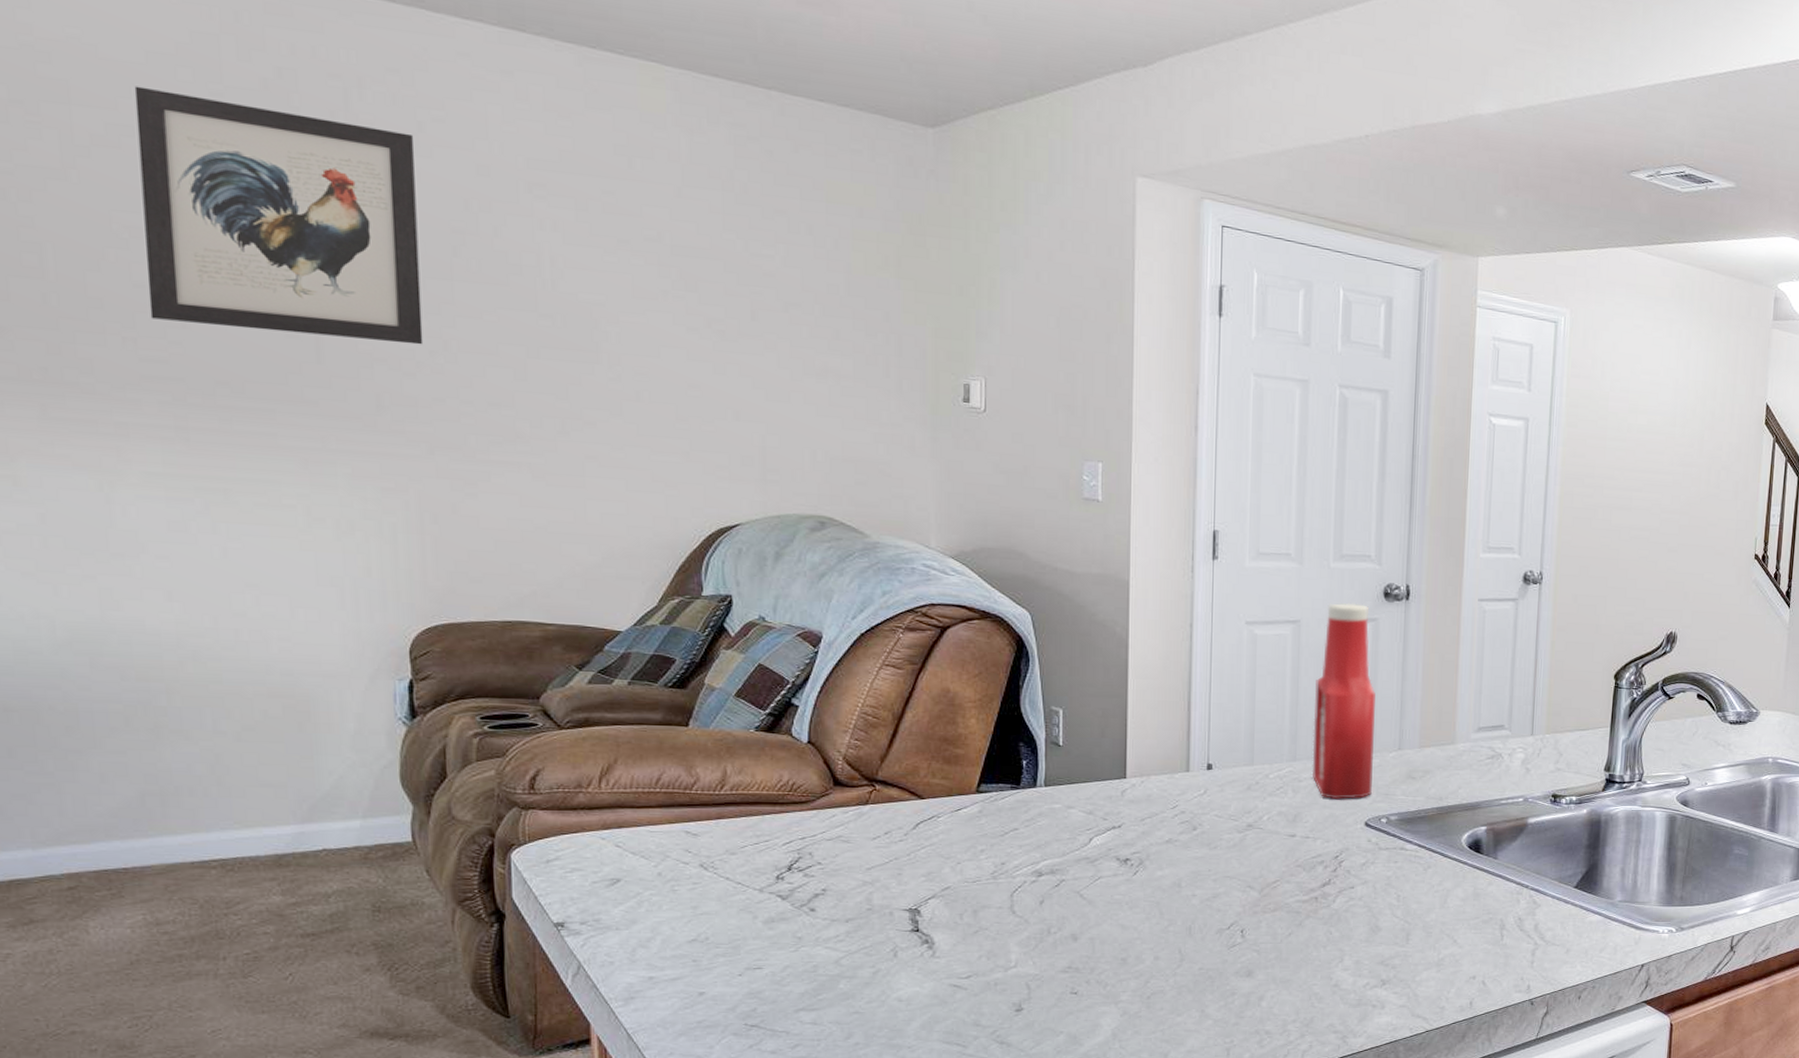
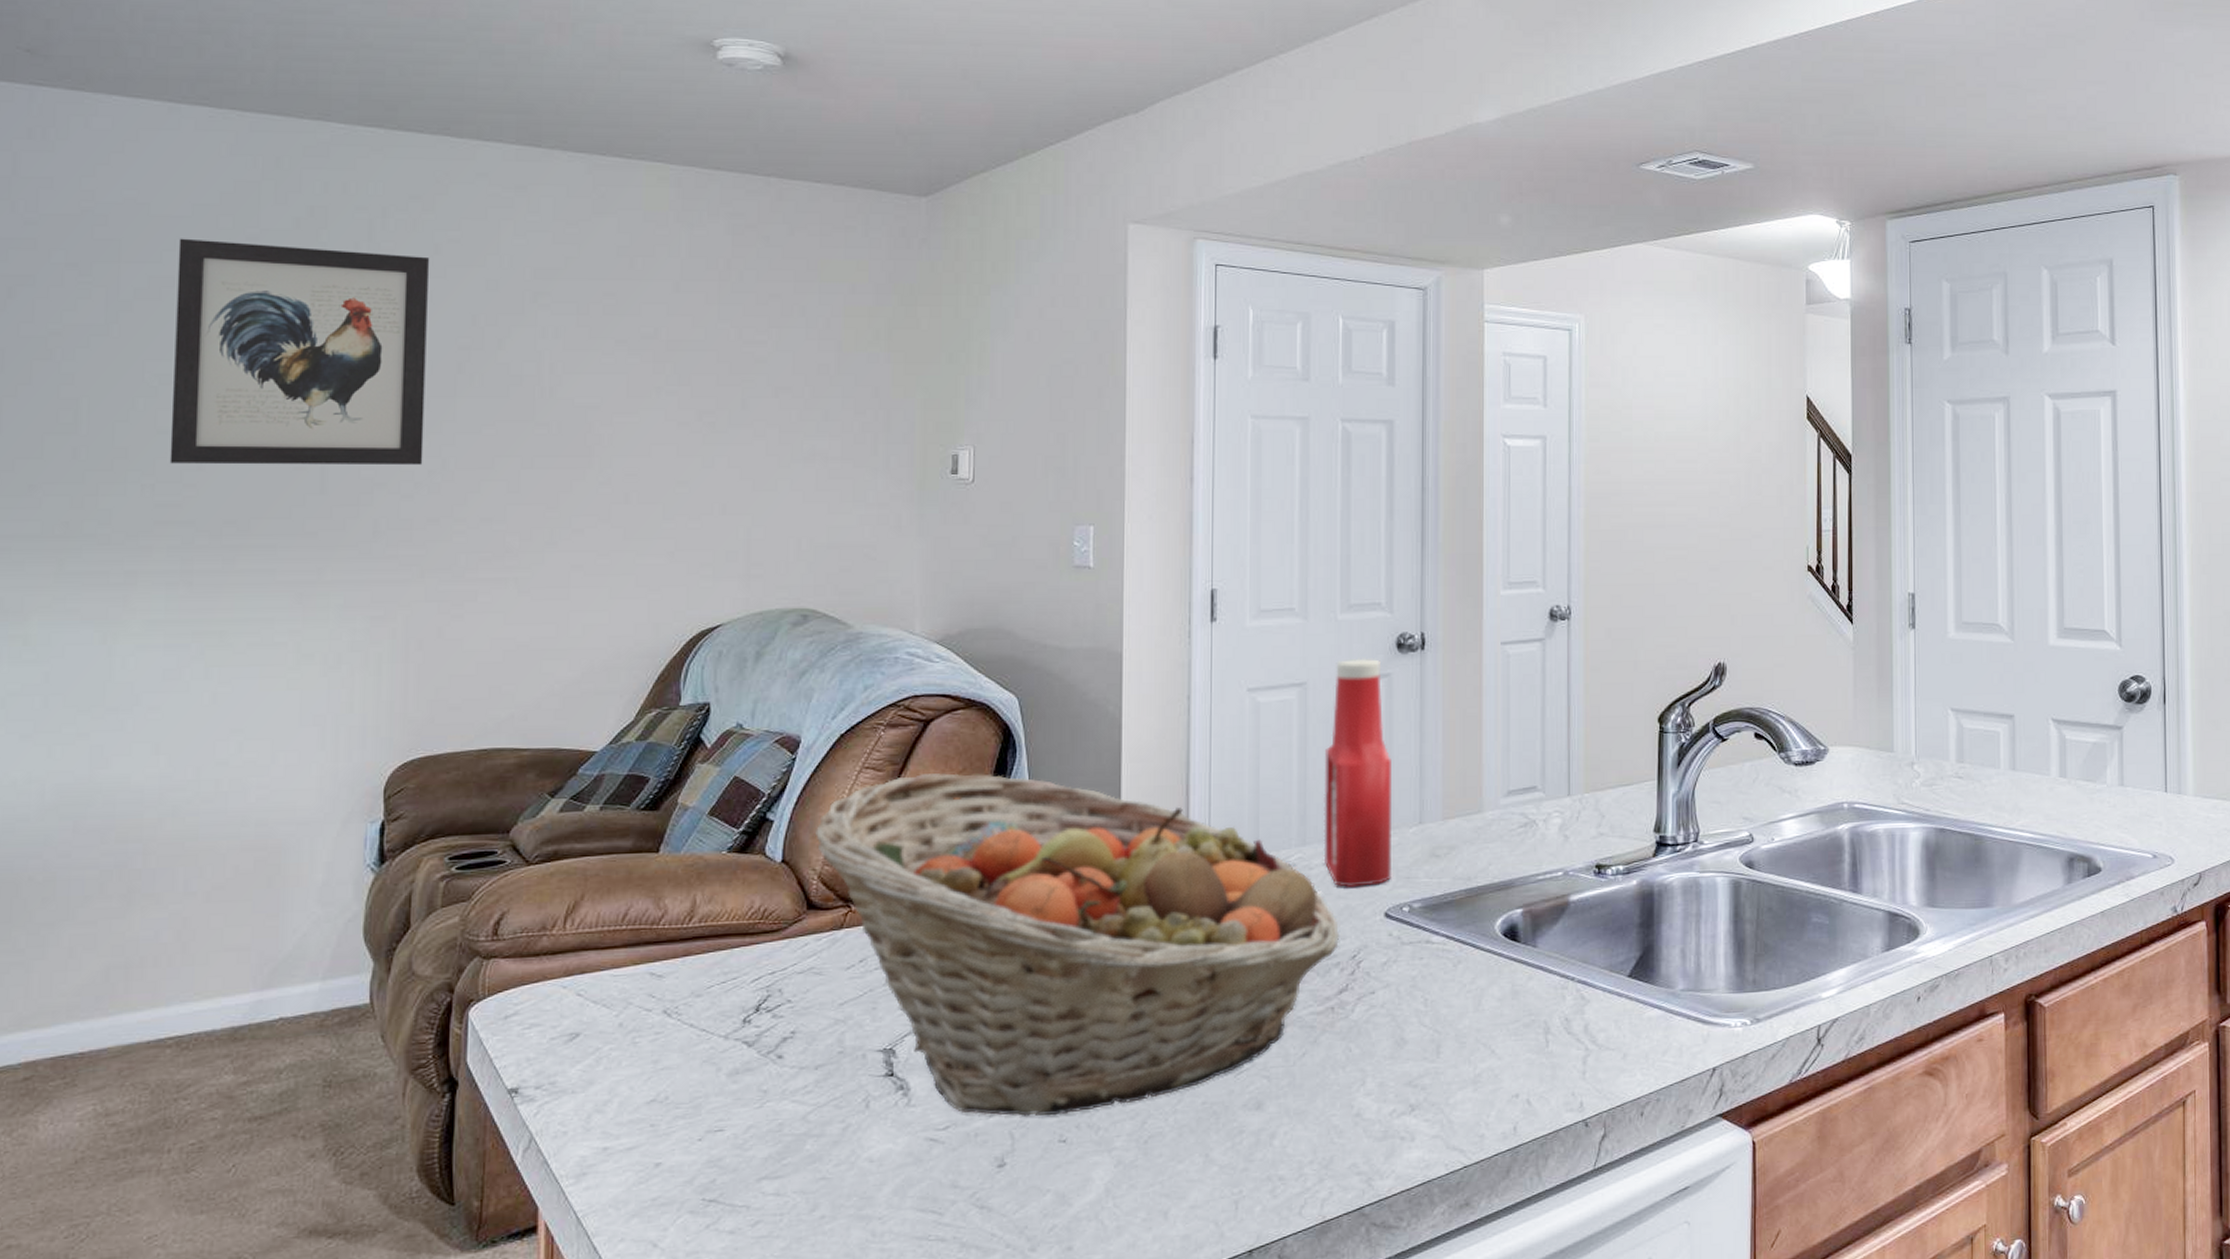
fruit basket: none [839,674,1324,972] -> present [815,773,1339,1116]

